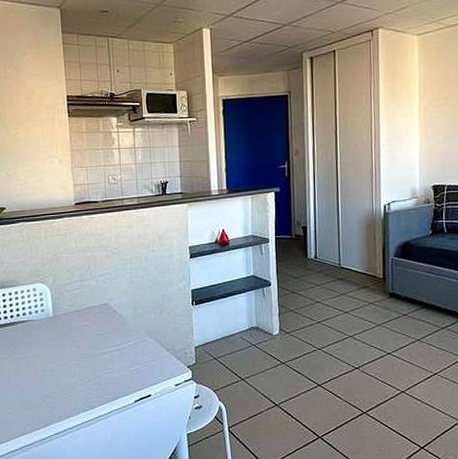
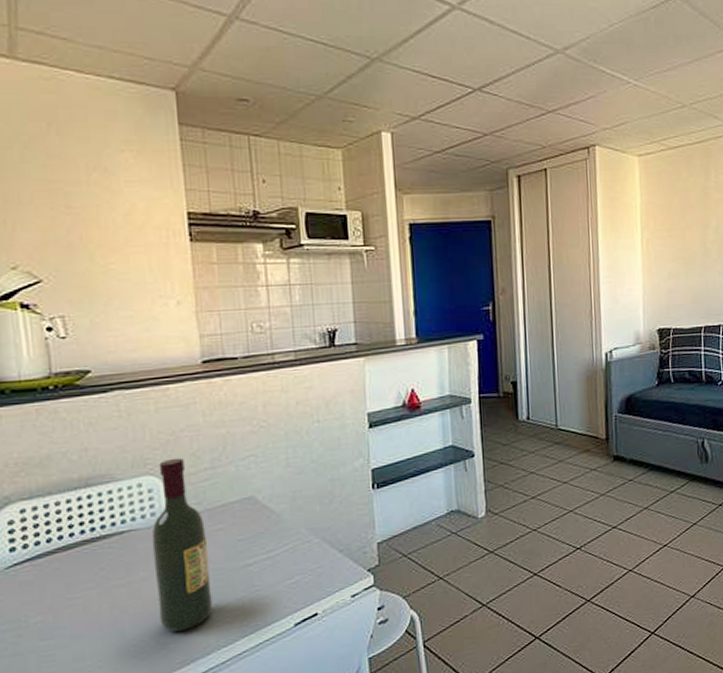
wine bottle: none [41,272,80,395] -> present [151,457,213,632]

